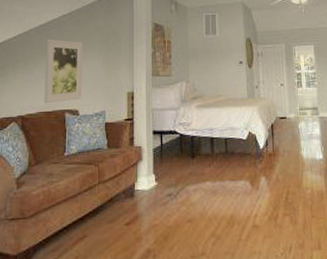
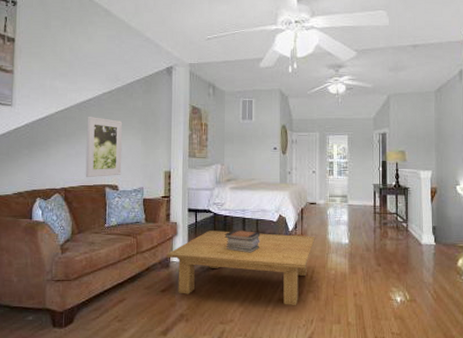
coffee table: none [131,152,288,232] -> present [167,231,315,305]
book stack: none [192,151,231,176] -> present [224,229,261,253]

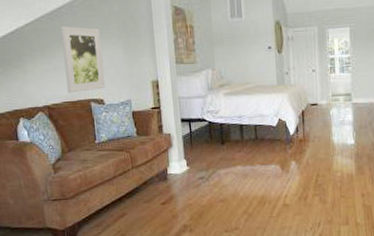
coffee table: present [167,231,315,305] -> none [163,138,318,210]
book stack: present [224,229,261,253] -> none [222,137,261,161]

